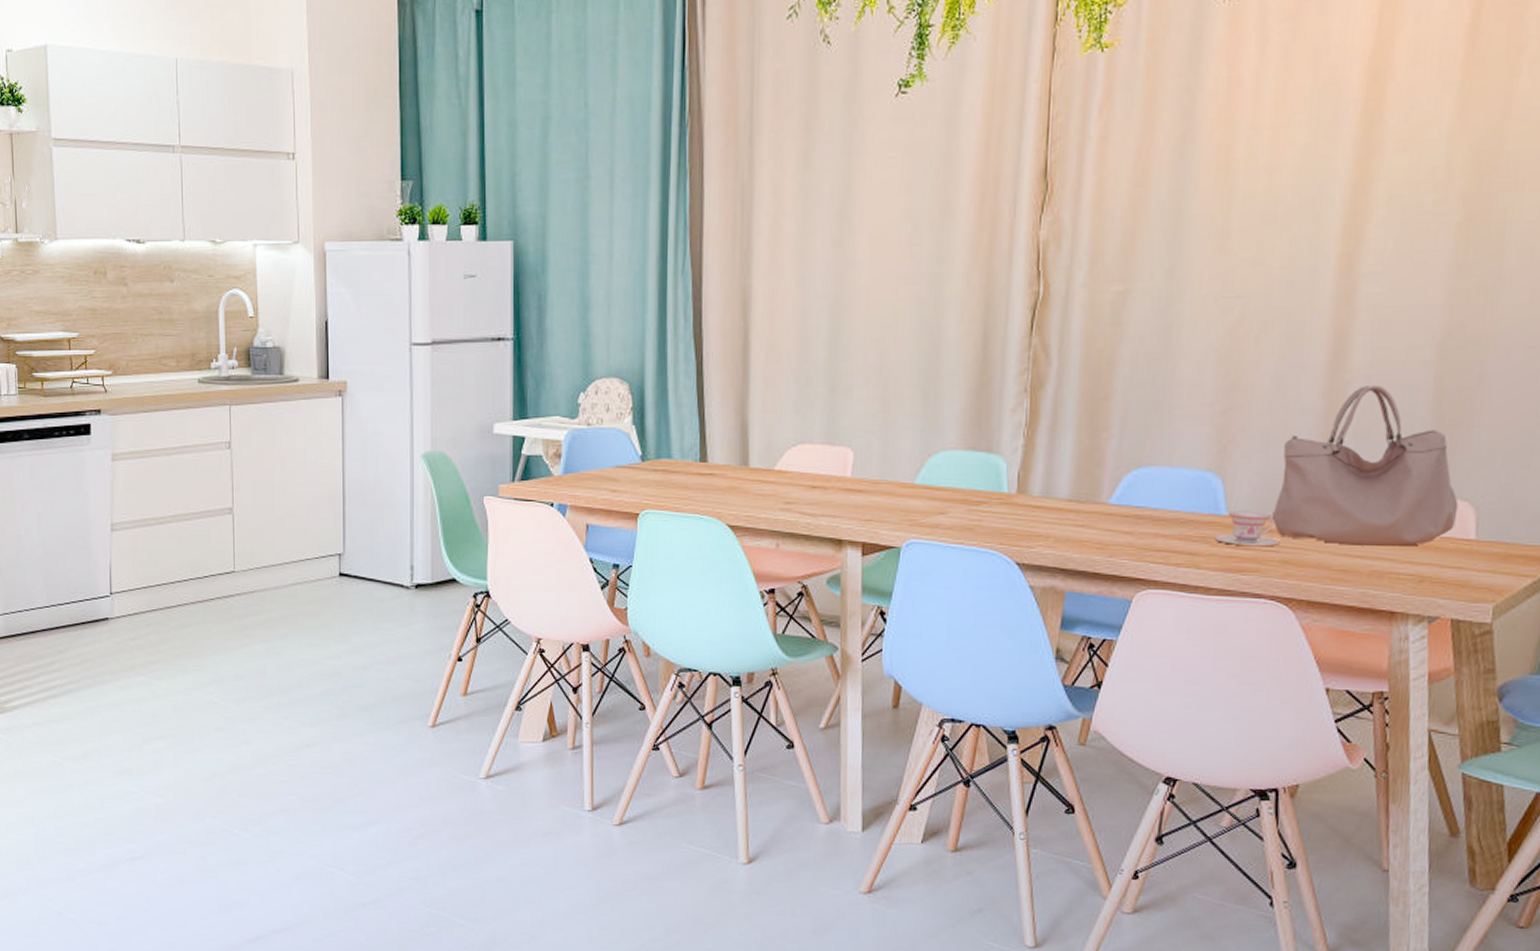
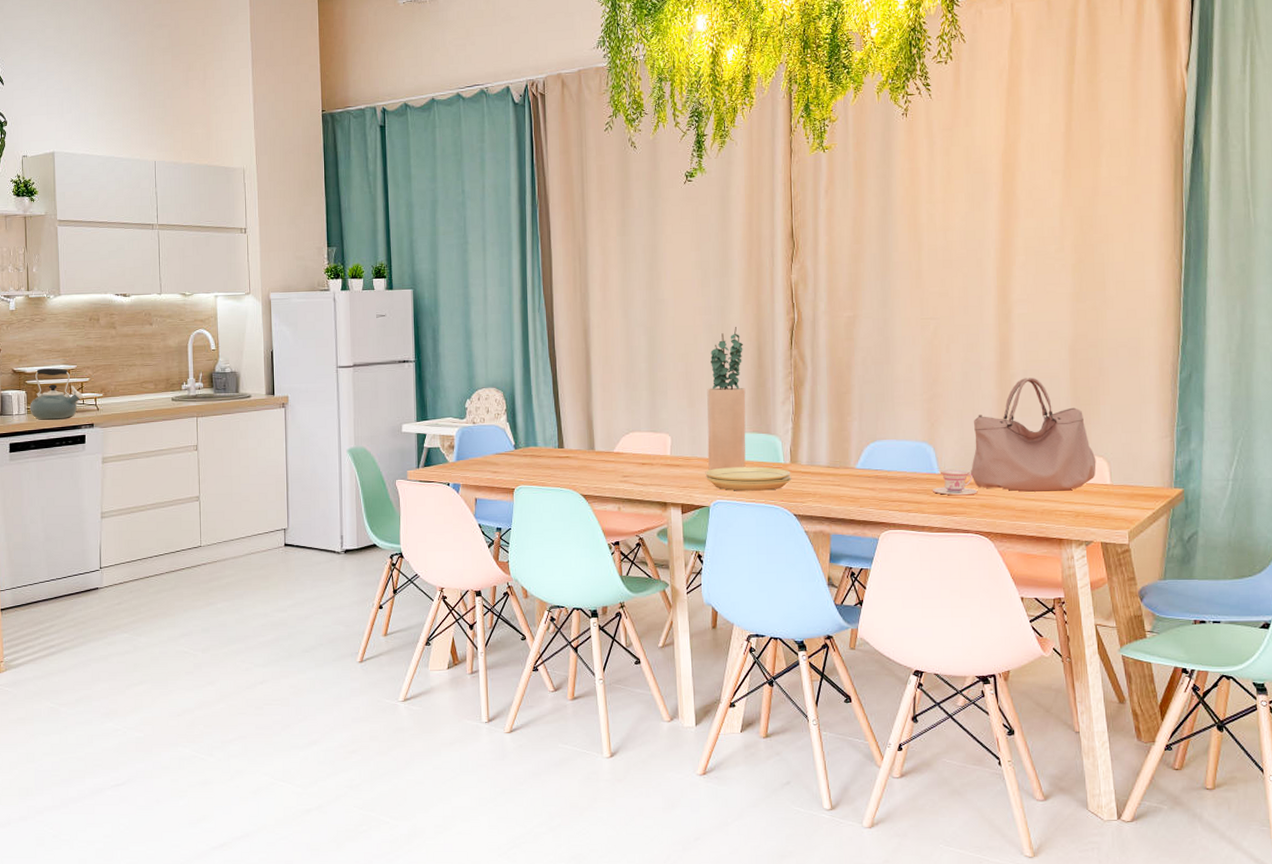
kettle: none [21,336,87,404] -> present [30,368,83,421]
plate: none [897,496,1018,530] -> present [705,466,792,491]
vase: none [902,303,963,500] -> present [707,327,746,471]

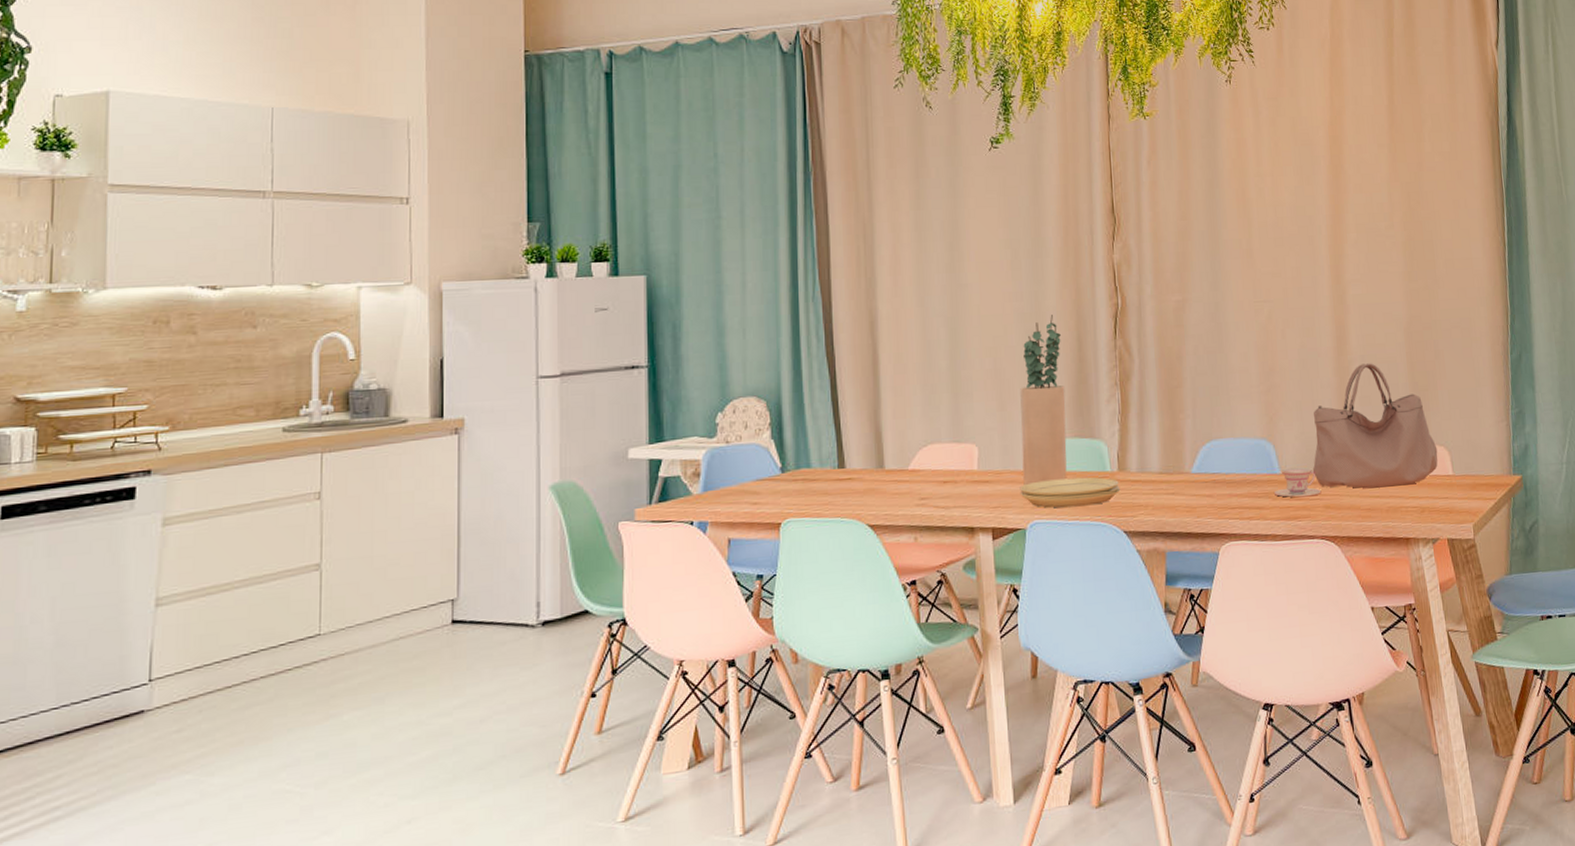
kettle: present [30,368,83,421] -> none [41,392,135,470]

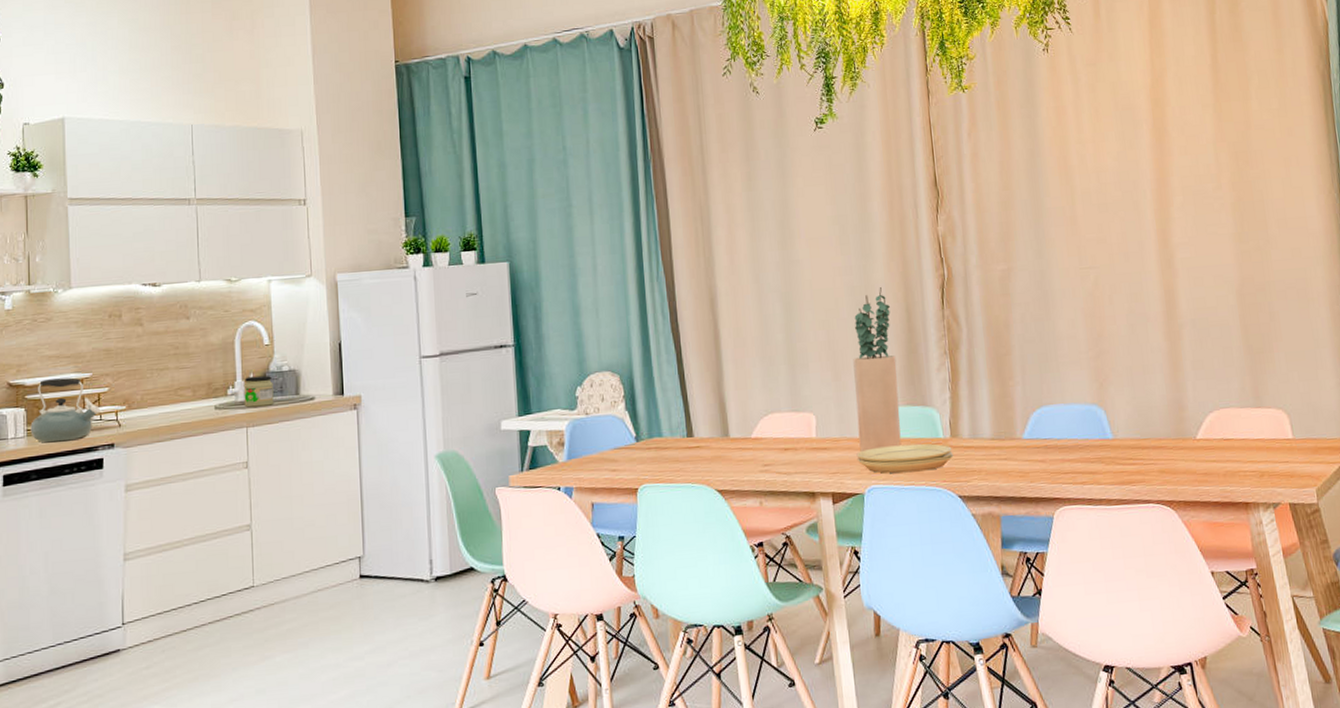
kettle: none [41,392,135,470] -> present [30,377,100,444]
jar: none [320,394,357,431] -> present [243,375,274,408]
teacup: present [1273,467,1322,498] -> none [1106,432,1156,463]
handbag: present [1313,363,1438,489] -> none [1145,327,1277,453]

